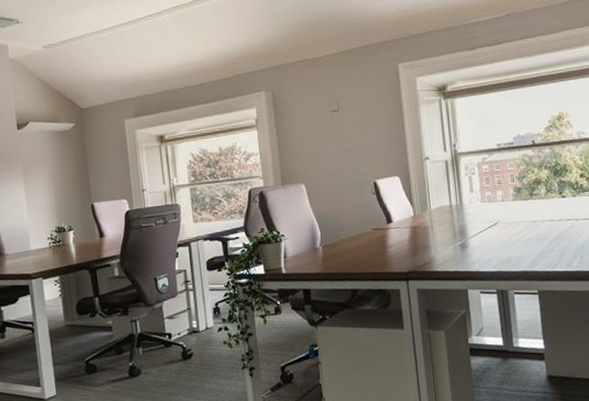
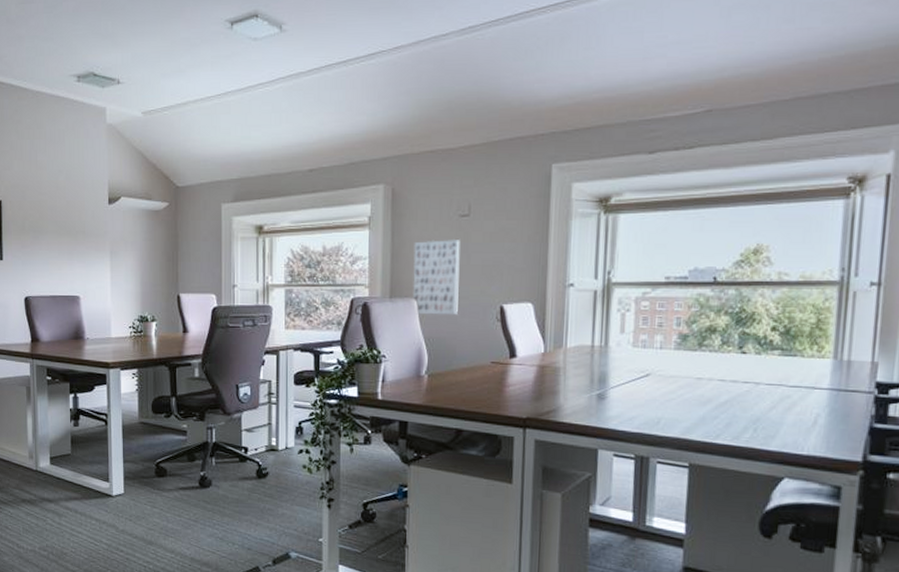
wall art: none [296,130,340,197] -> present [412,238,460,315]

